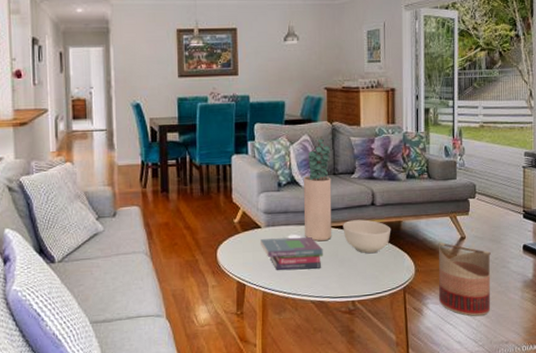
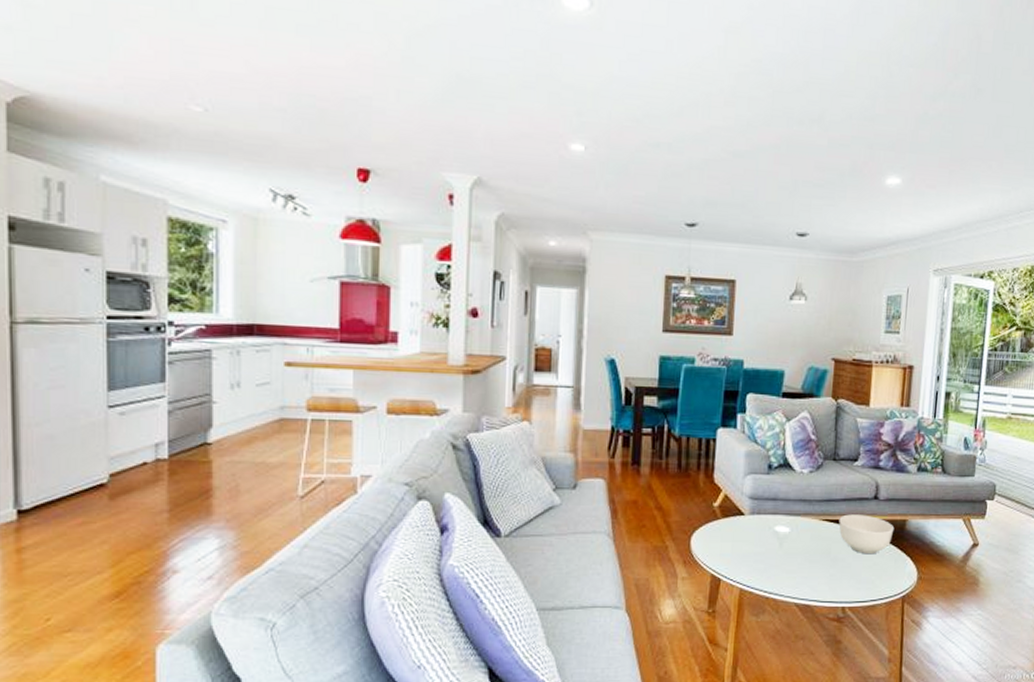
books: present [259,236,323,270] -> none [741,528,814,567]
vase: present [303,136,332,242] -> none [794,414,833,536]
basket: present [438,242,491,316] -> none [942,547,1006,635]

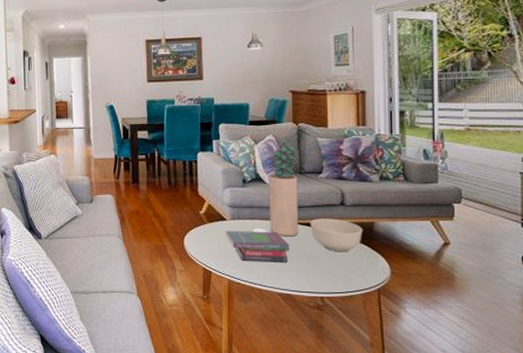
books: none [741,528,814,567] -> present [225,231,290,262]
vase: none [794,414,833,536] -> present [268,137,299,237]

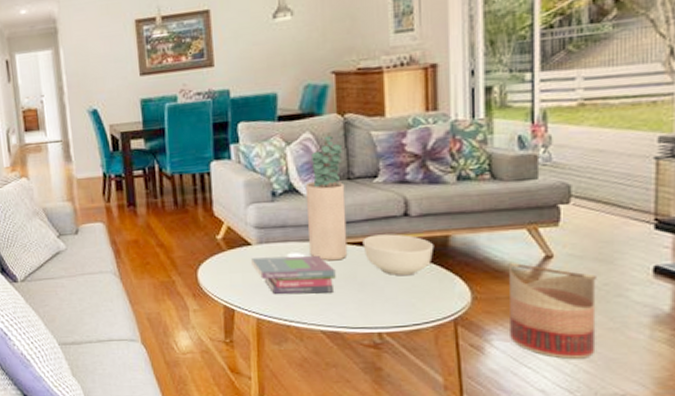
basket: none [417,246,482,326] -> present [508,262,596,359]

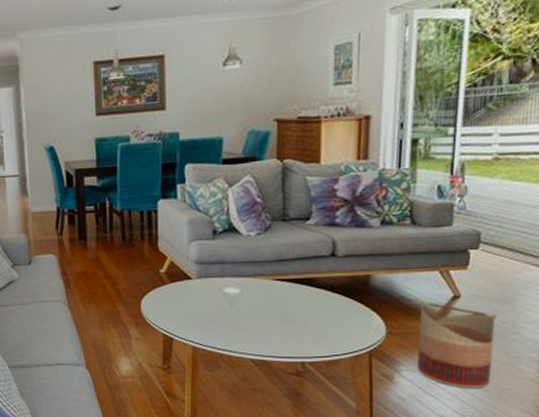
books: present [250,255,336,295] -> none [189,290,267,326]
vase: present [305,133,348,261] -> none [243,176,281,296]
bowl: present [362,234,434,276] -> none [292,272,357,311]

